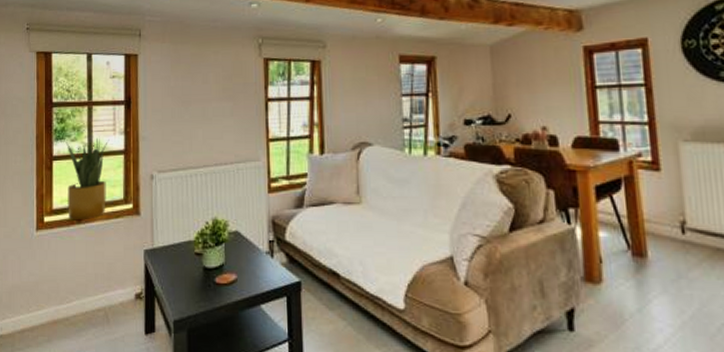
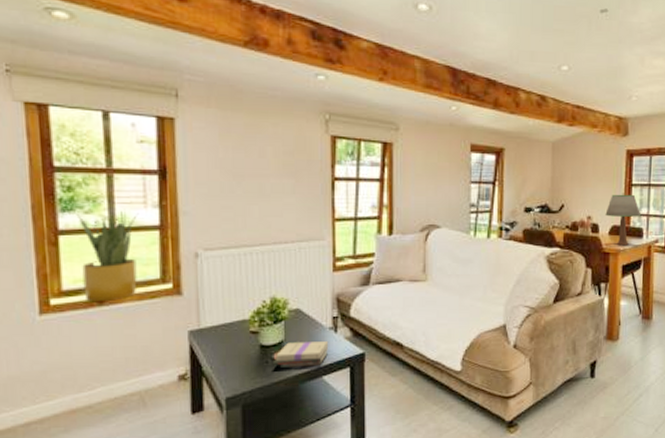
books: none [214,265,266,294] -> present [272,340,329,369]
table lamp: none [564,97,614,162] -> present [605,192,642,246]

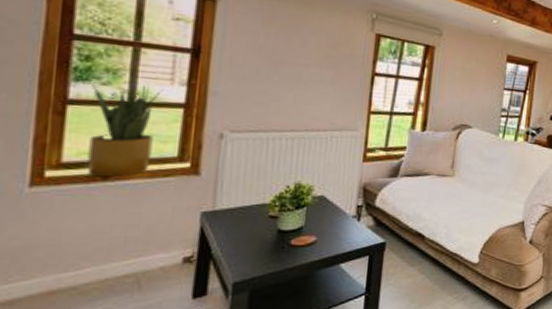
books: present [272,340,329,369] -> none [288,228,351,255]

